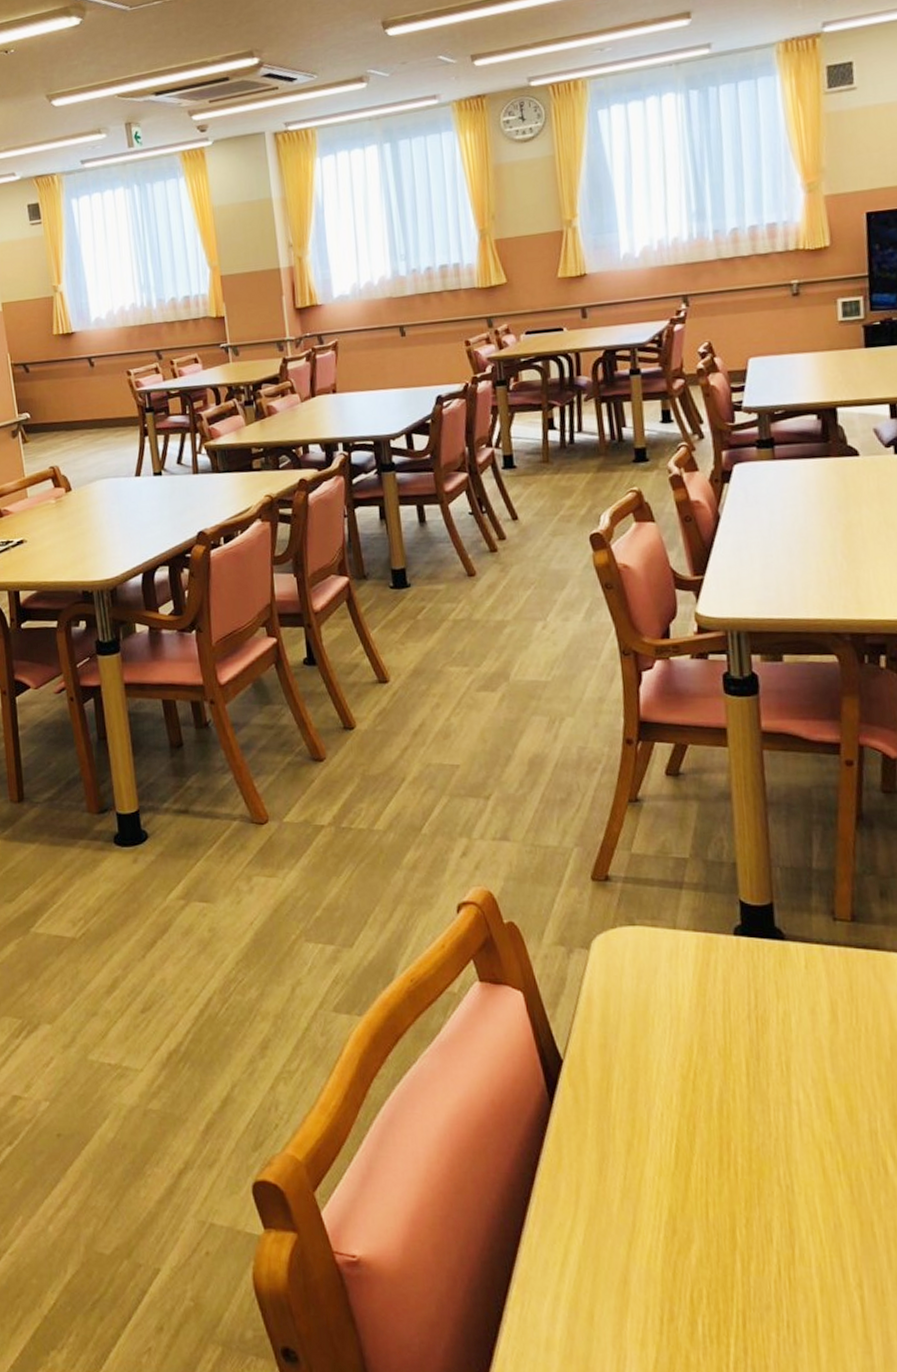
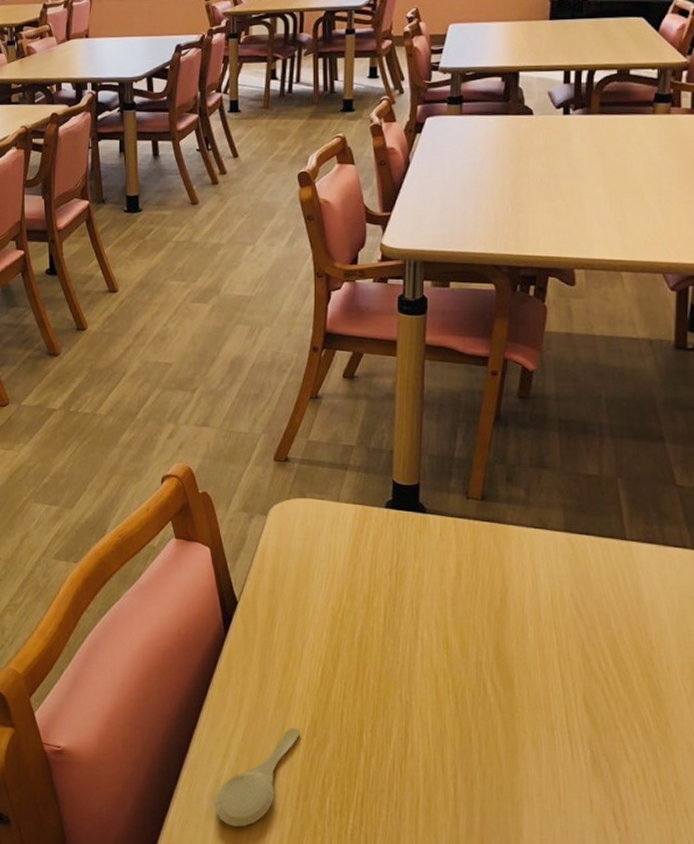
spoon: none [556,1224,657,1361] -> present [216,727,301,827]

